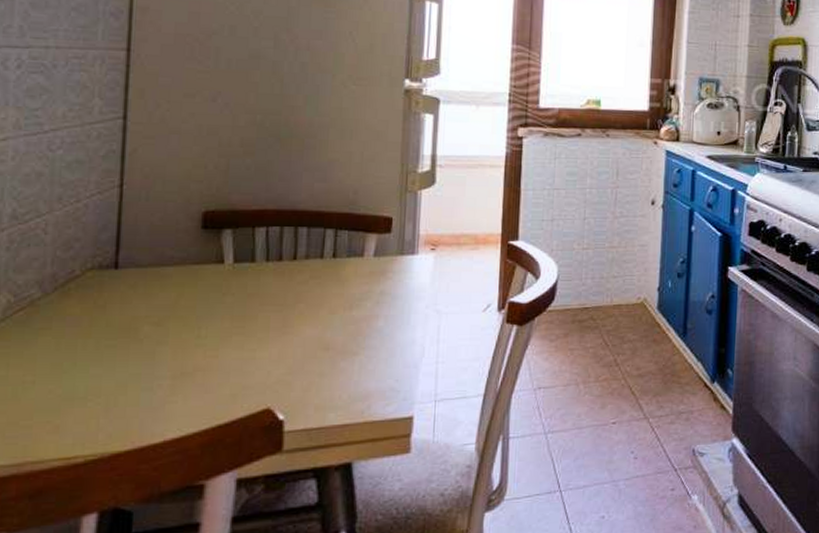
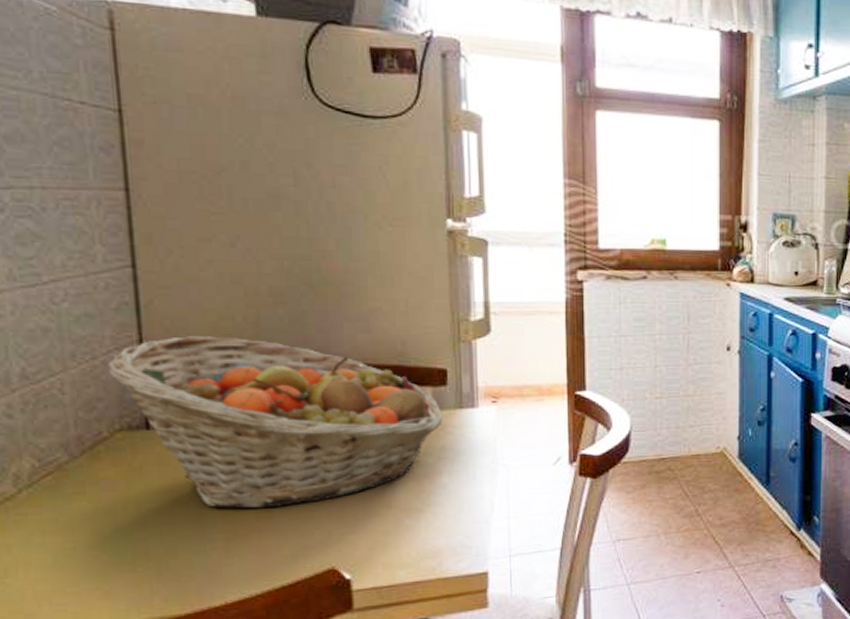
fruit basket: none [89,182,385,348] -> present [108,336,443,509]

